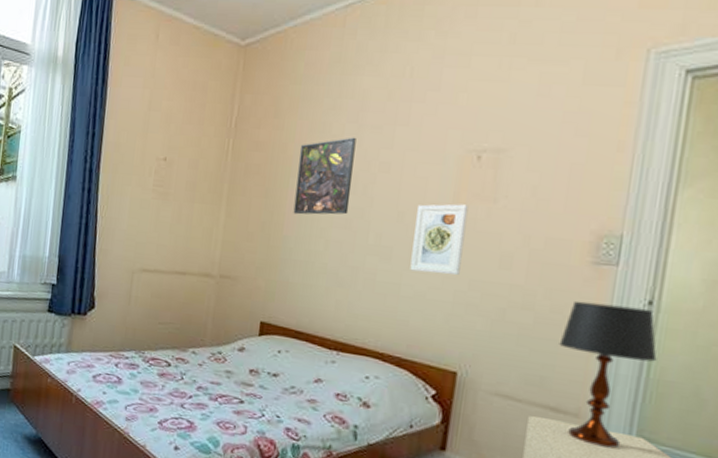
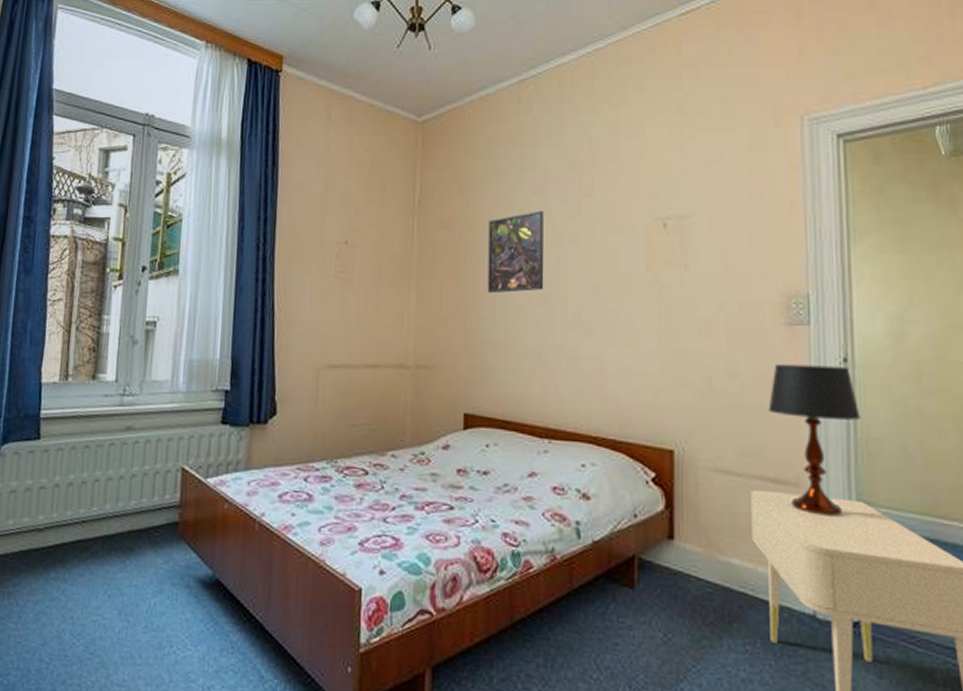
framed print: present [410,204,469,275] -> none [613,272,662,347]

